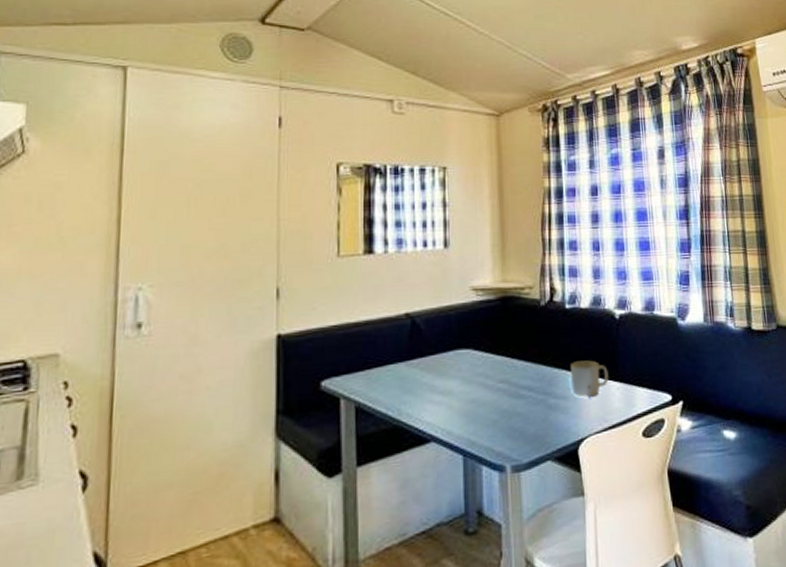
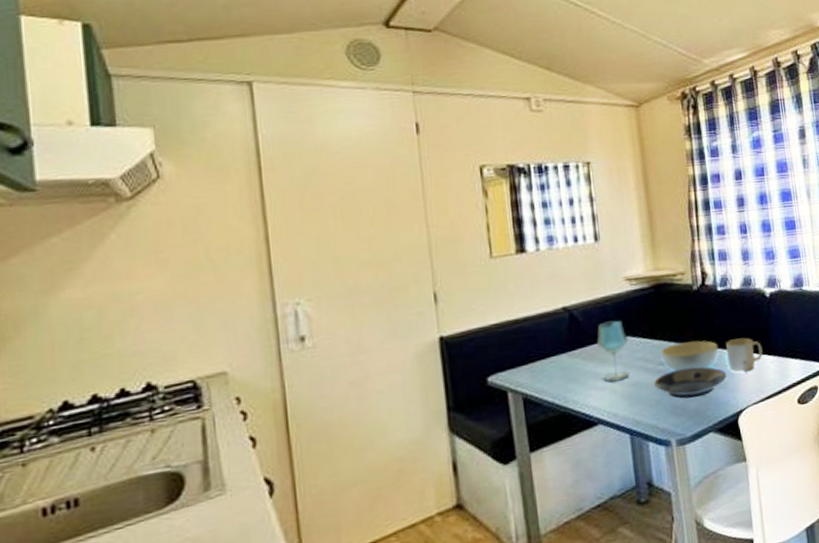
wine glass: none [437,331,470,397] -> present [596,320,628,383]
plate: none [493,388,569,421] -> present [654,366,726,399]
bowl: none [502,359,563,391] -> present [660,340,719,372]

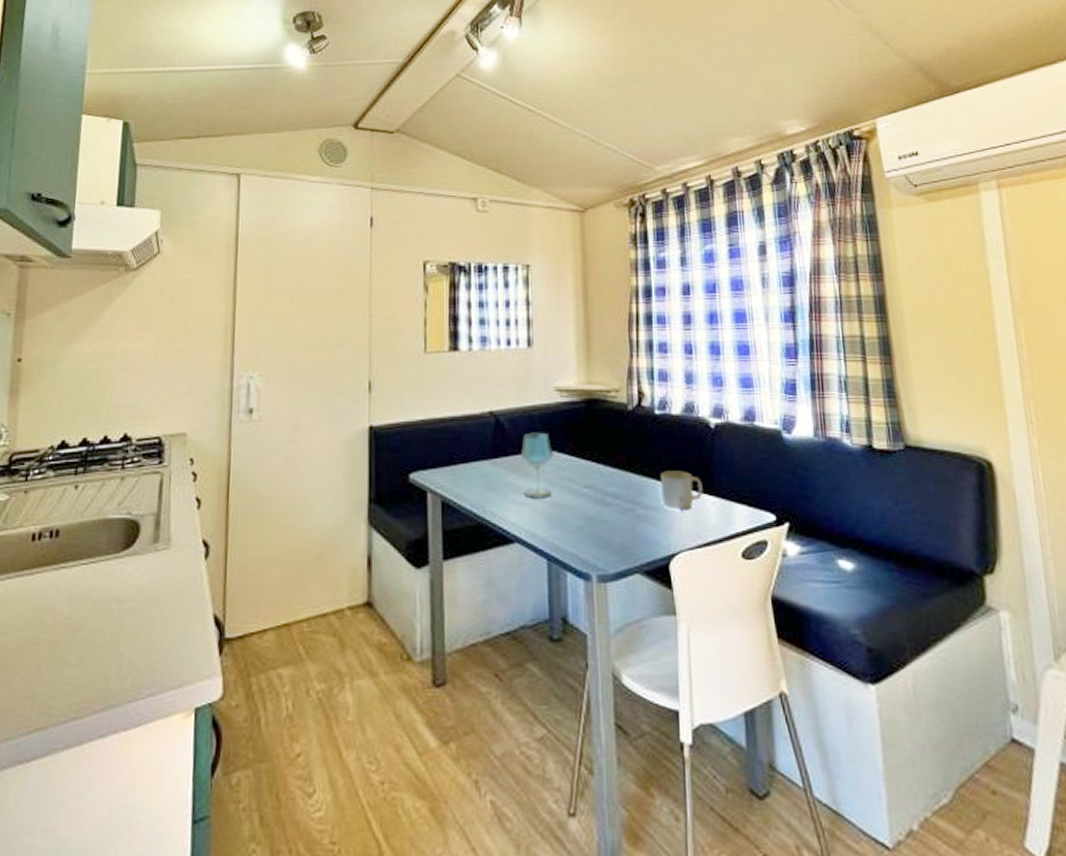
plate: present [654,366,726,399] -> none [578,496,659,530]
bowl: present [660,340,719,372] -> none [587,465,652,499]

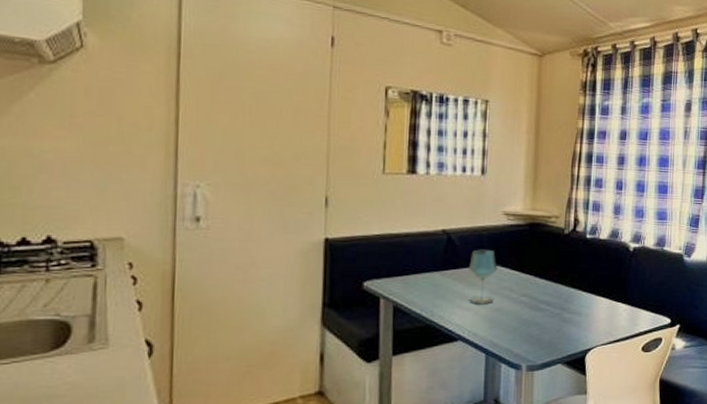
mug: present [661,471,703,510] -> none [585,284,618,315]

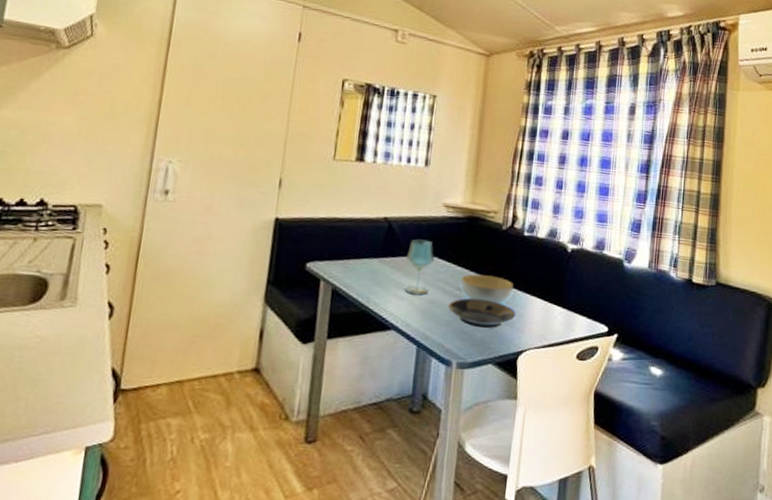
plate: none [515,304,581,330] -> present [448,298,515,328]
bowl: none [525,278,579,306] -> present [461,273,514,304]

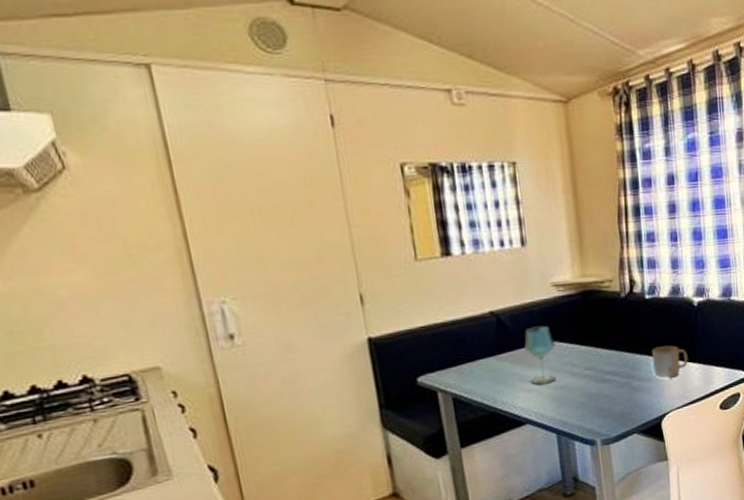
plate: present [448,298,515,328] -> none [580,372,651,402]
bowl: present [461,273,514,304] -> none [587,347,645,377]
mug: none [519,283,554,317] -> present [652,345,688,379]

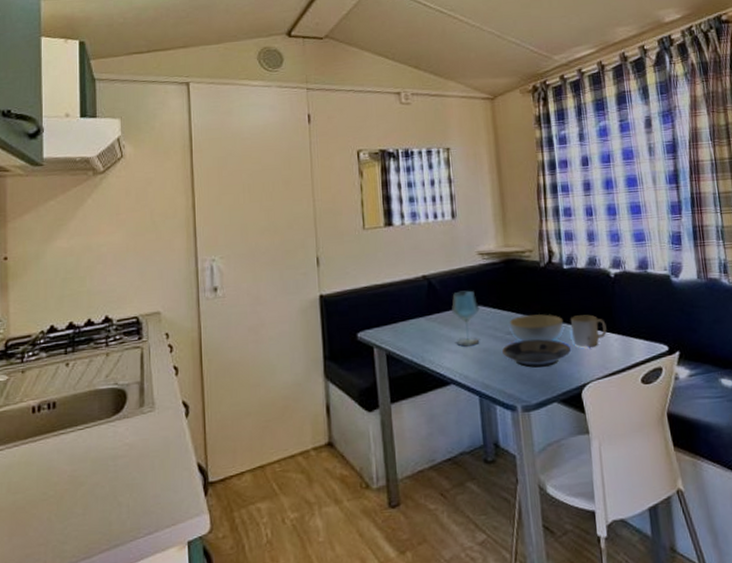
plate: none [580,372,651,402] -> present [502,339,571,368]
bowl: none [587,347,645,377] -> present [509,314,564,342]

